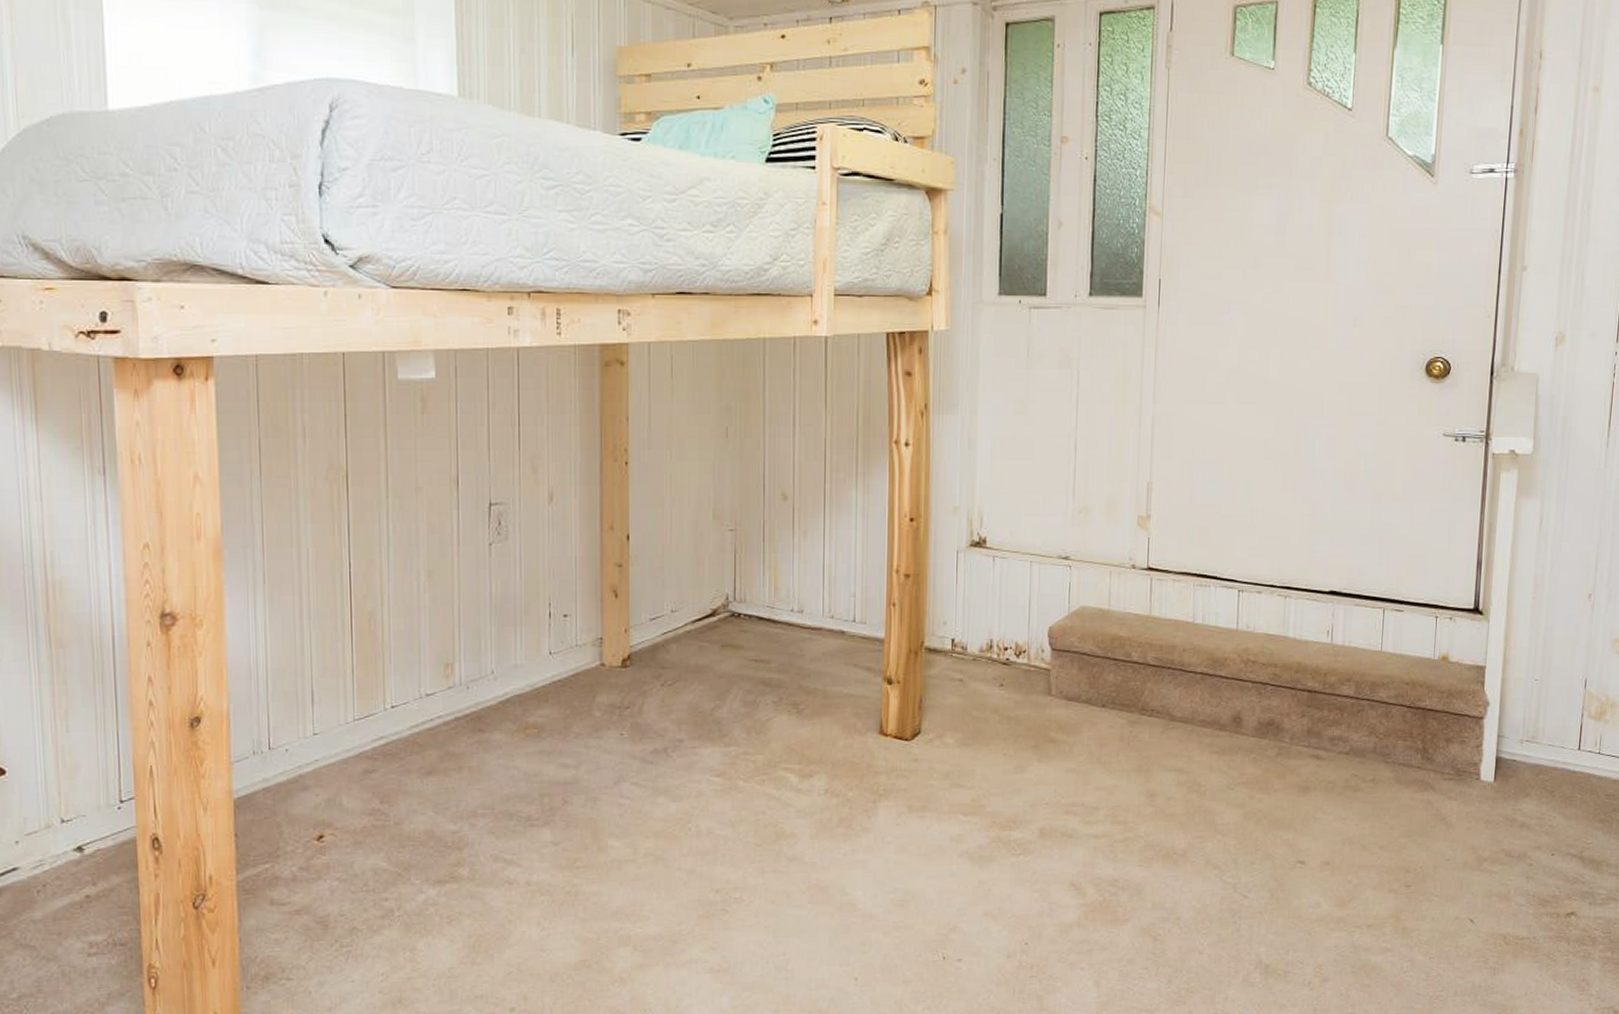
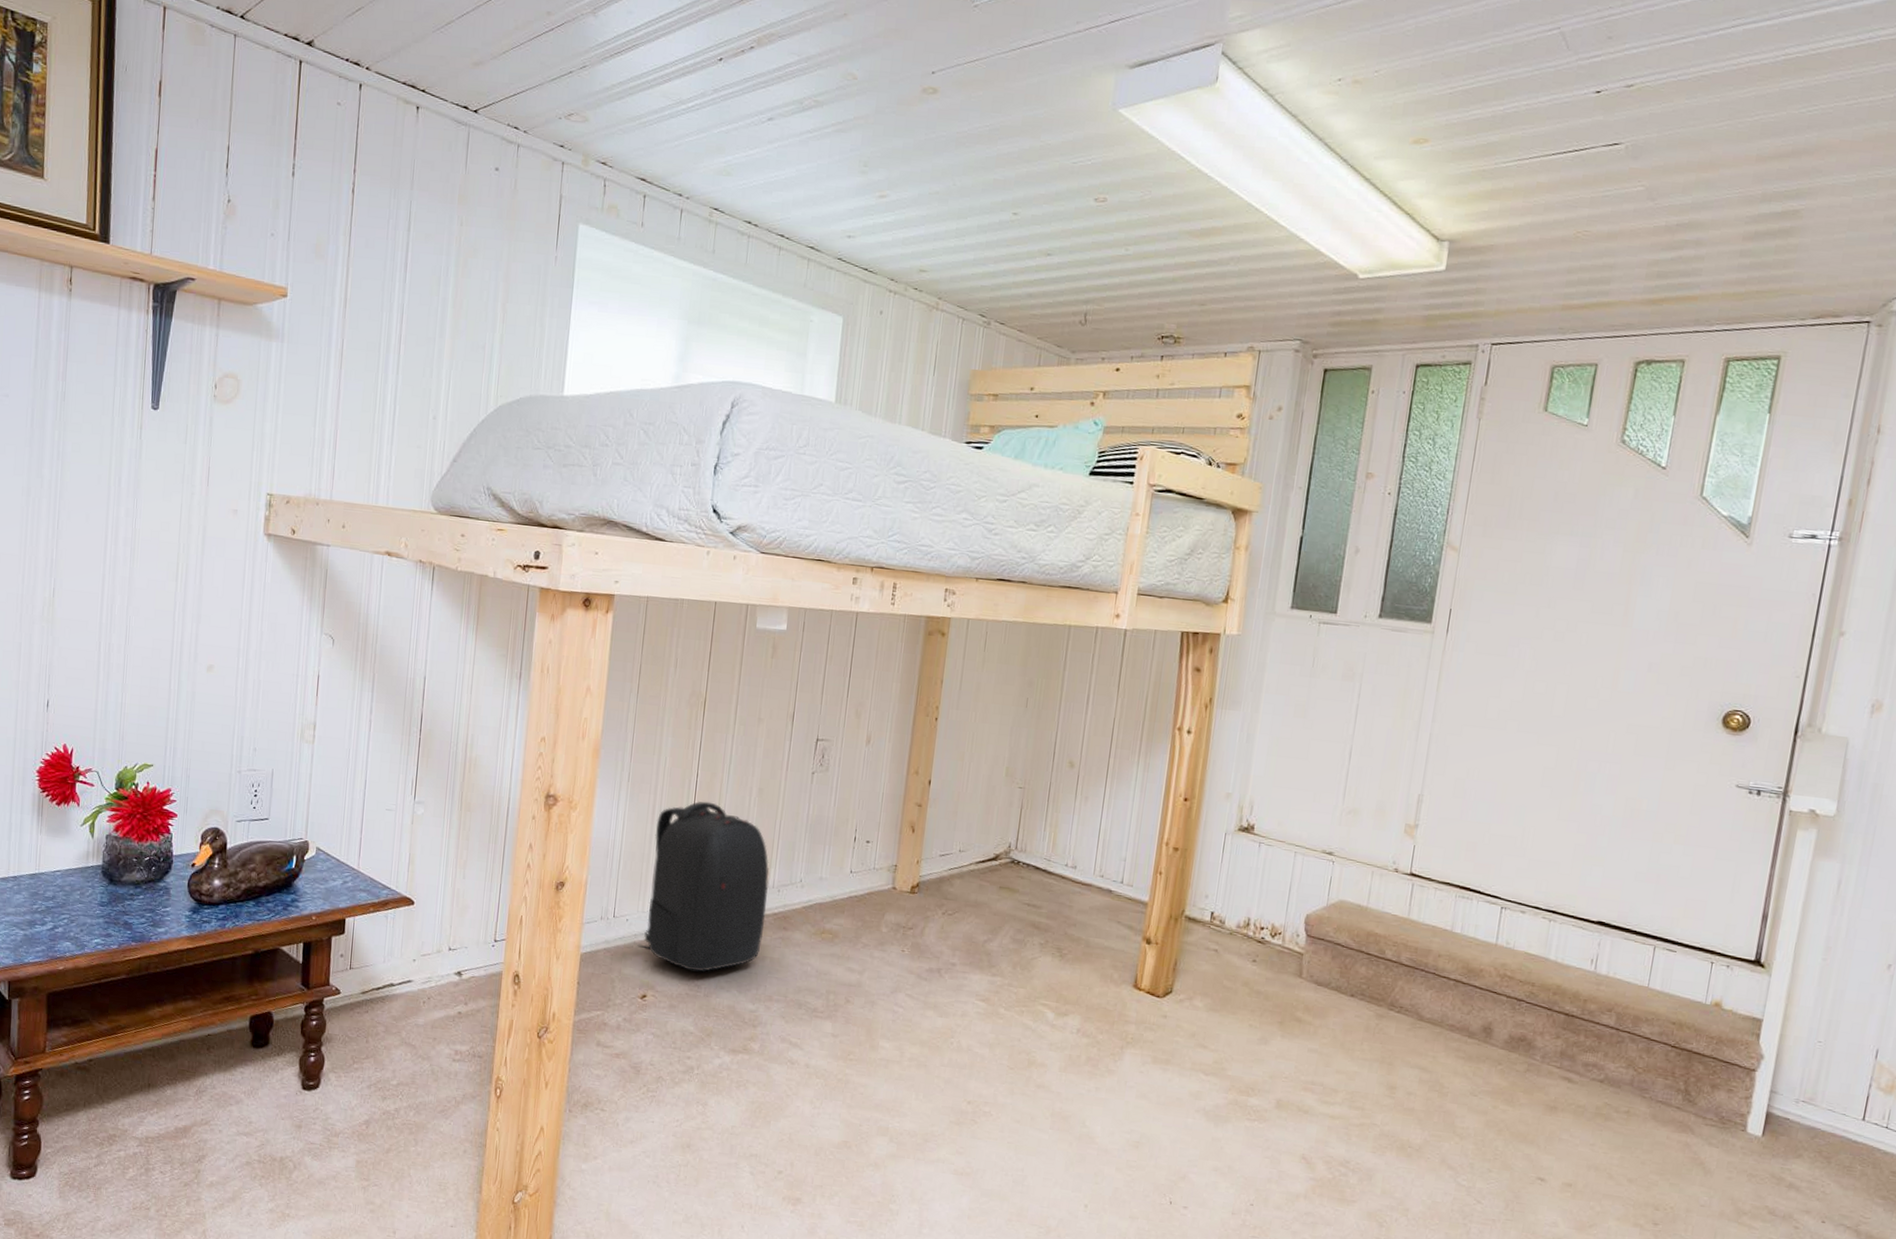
backpack: none [304,595,457,798] -> present [637,801,769,973]

